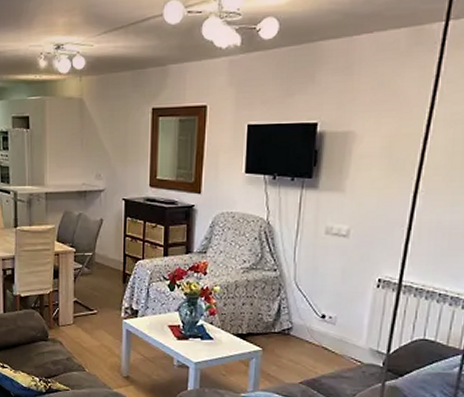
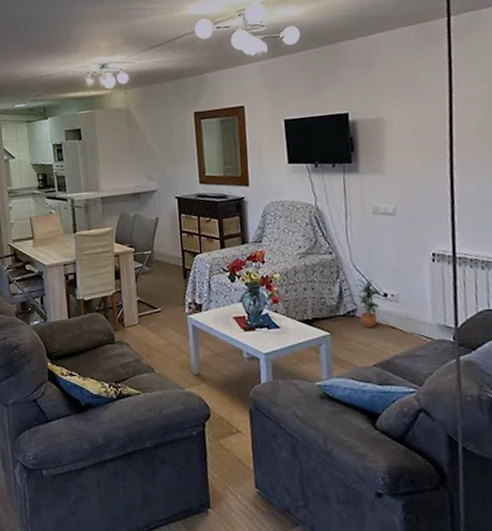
potted plant: none [293,299,320,347] -> present [355,279,383,328]

